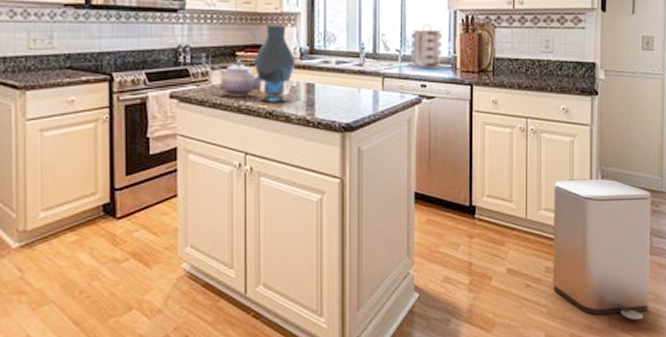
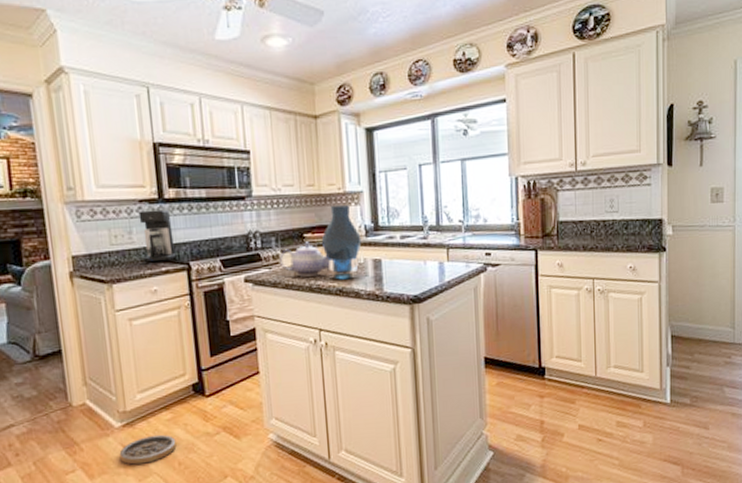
pet bowl: none [13,258,79,291] -> present [119,434,177,465]
coffee maker: none [62,15,99,71] -> present [138,209,177,263]
spice rack: present [410,23,442,68] -> none [472,192,505,237]
pedal bin: present [553,179,651,320] -> none [623,334,723,468]

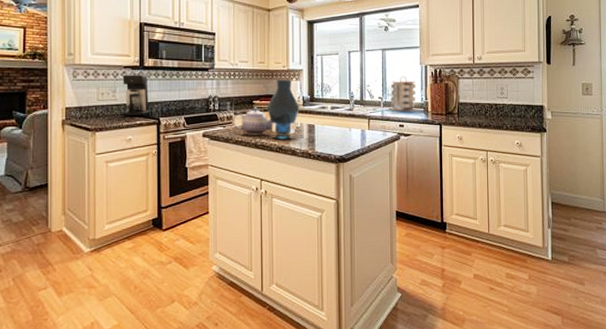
pet bowl: present [119,434,177,465] -> none [85,260,134,286]
spice rack: none [472,192,505,237] -> present [390,76,416,112]

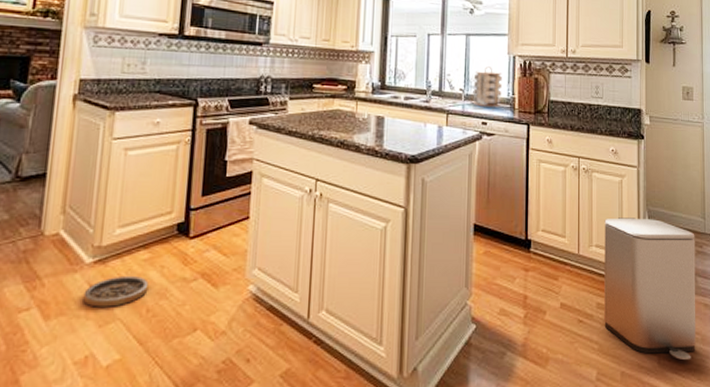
pet bowl: none [85,260,134,286] -> present [83,275,149,307]
coffee maker: present [123,75,150,117] -> none [152,44,188,96]
teapot: present [233,107,272,135] -> none [287,92,334,126]
vase: present [267,79,299,140] -> none [329,60,368,133]
pedal bin: none [511,200,597,320] -> present [604,217,696,361]

